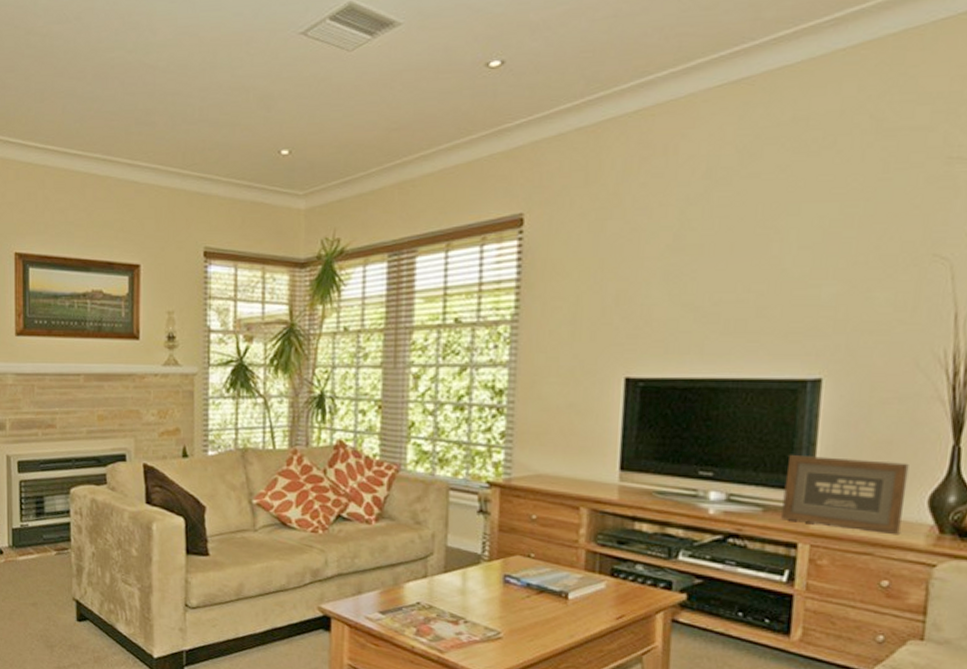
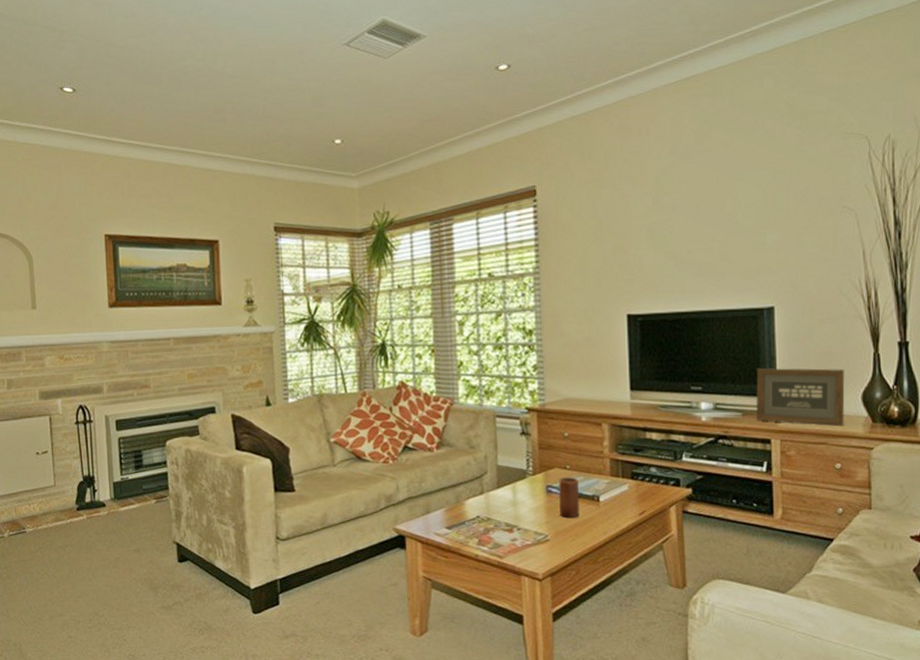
candle: none [517,567,544,616] -> present [559,477,579,519]

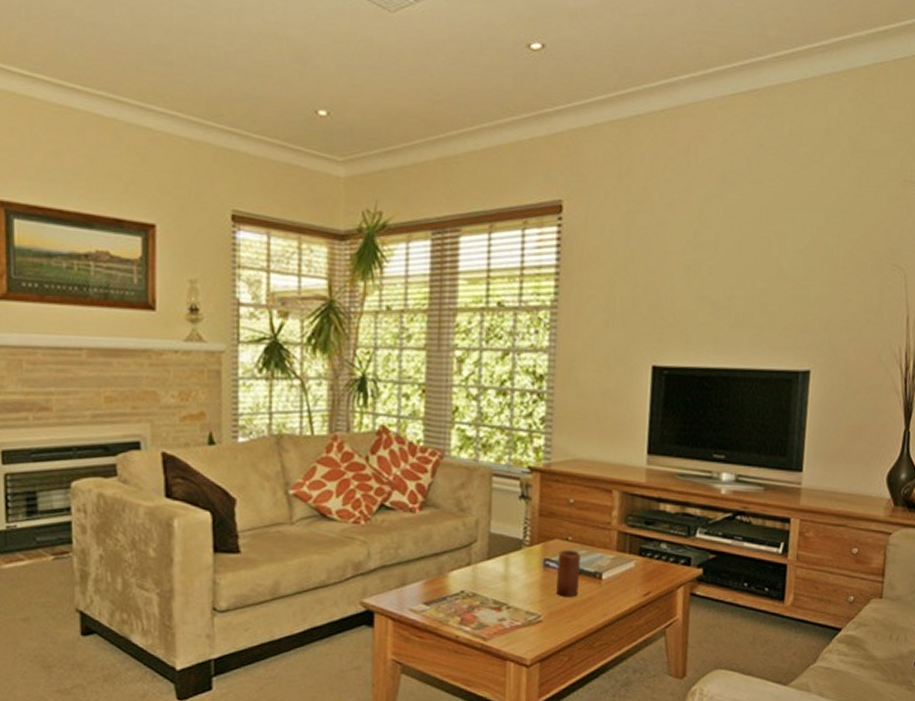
picture frame: present [756,368,845,426] -> none [778,438,874,507]

